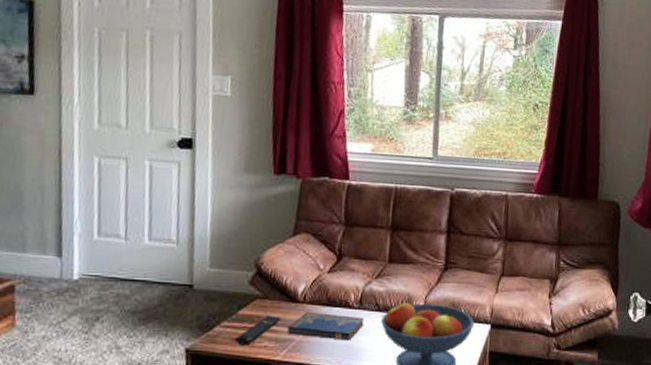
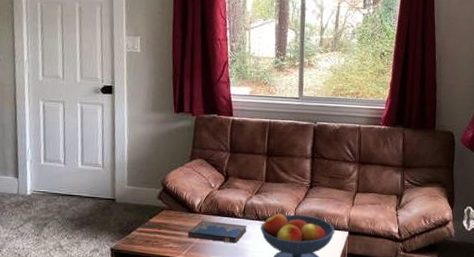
remote control: present [234,315,282,346] -> none [147,223,183,246]

